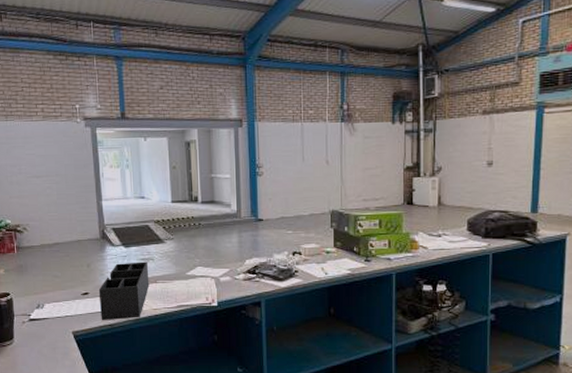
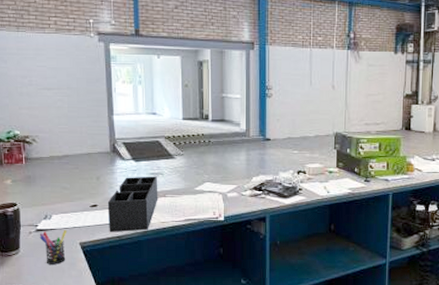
pen holder: none [32,319,60,354] -> present [39,230,67,265]

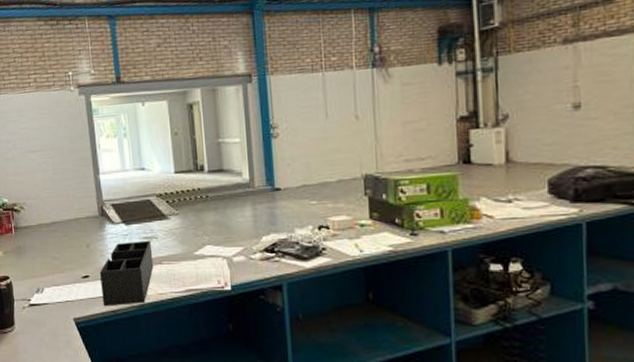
pen holder: present [39,230,67,265] -> none [32,304,61,343]

